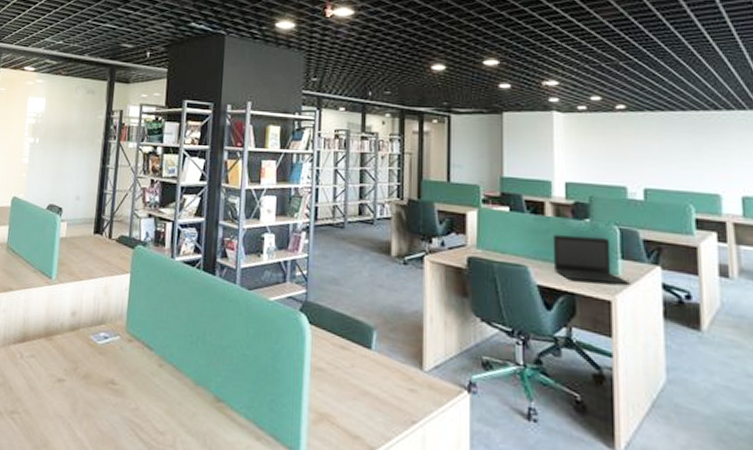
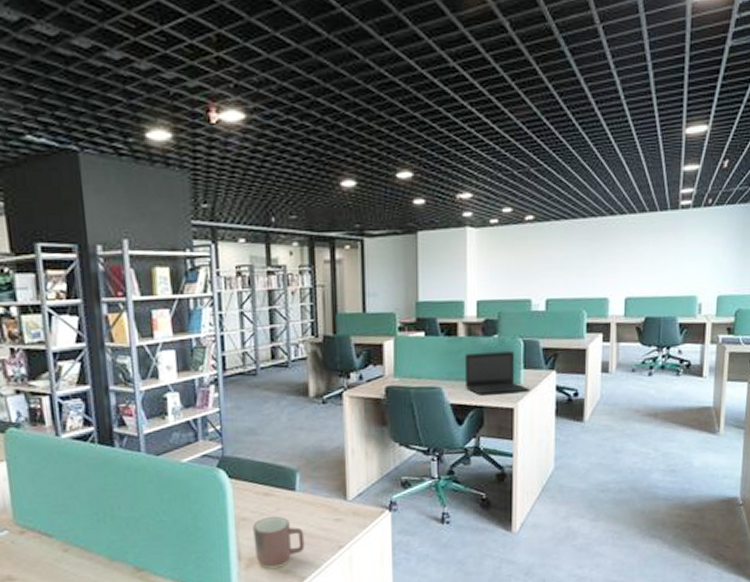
mug: none [326,371,377,431] -> present [253,516,305,569]

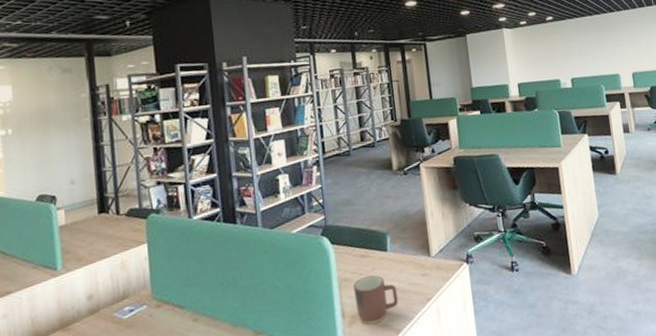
laptop: present [464,351,530,396] -> none [513,121,569,159]

